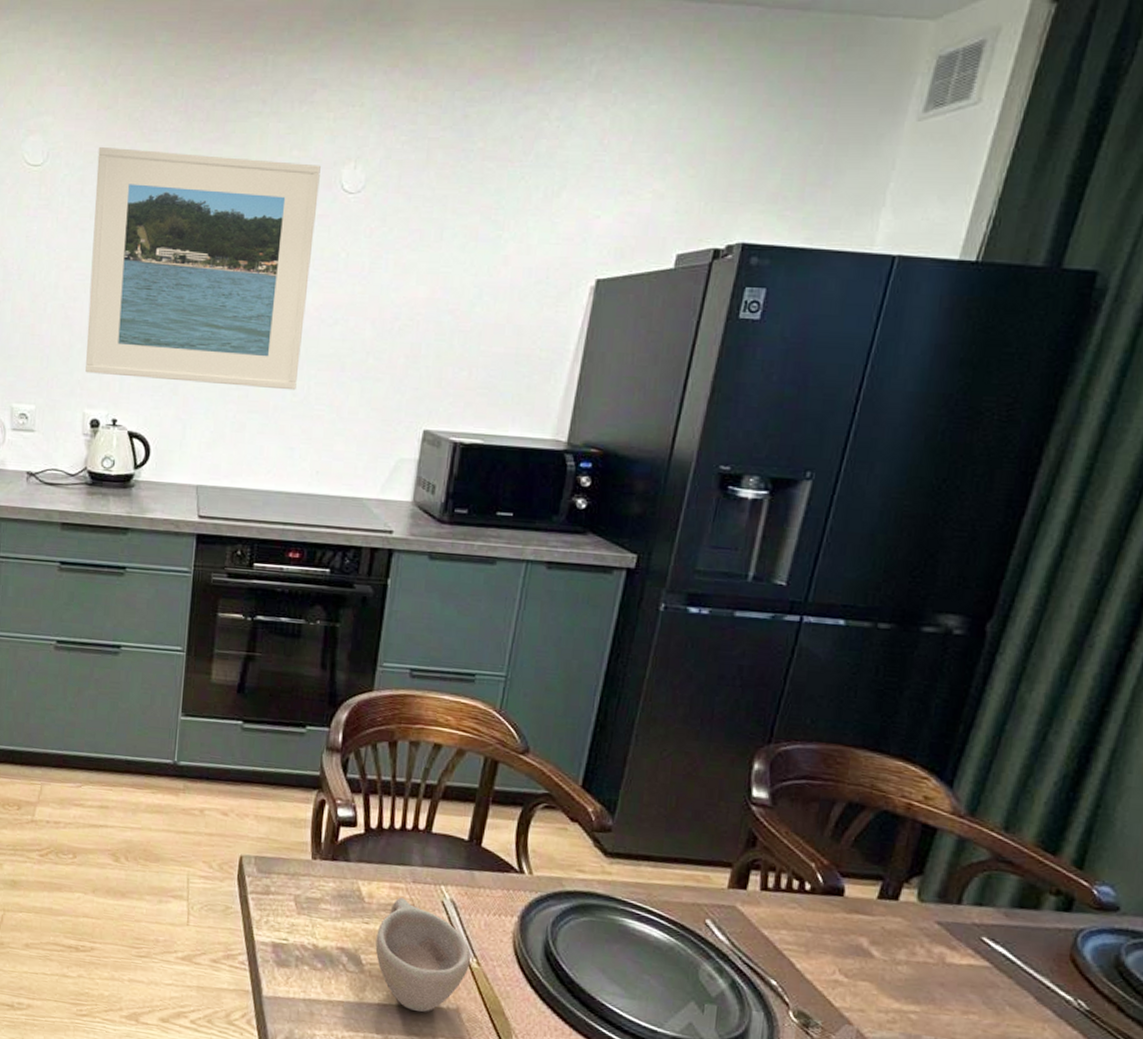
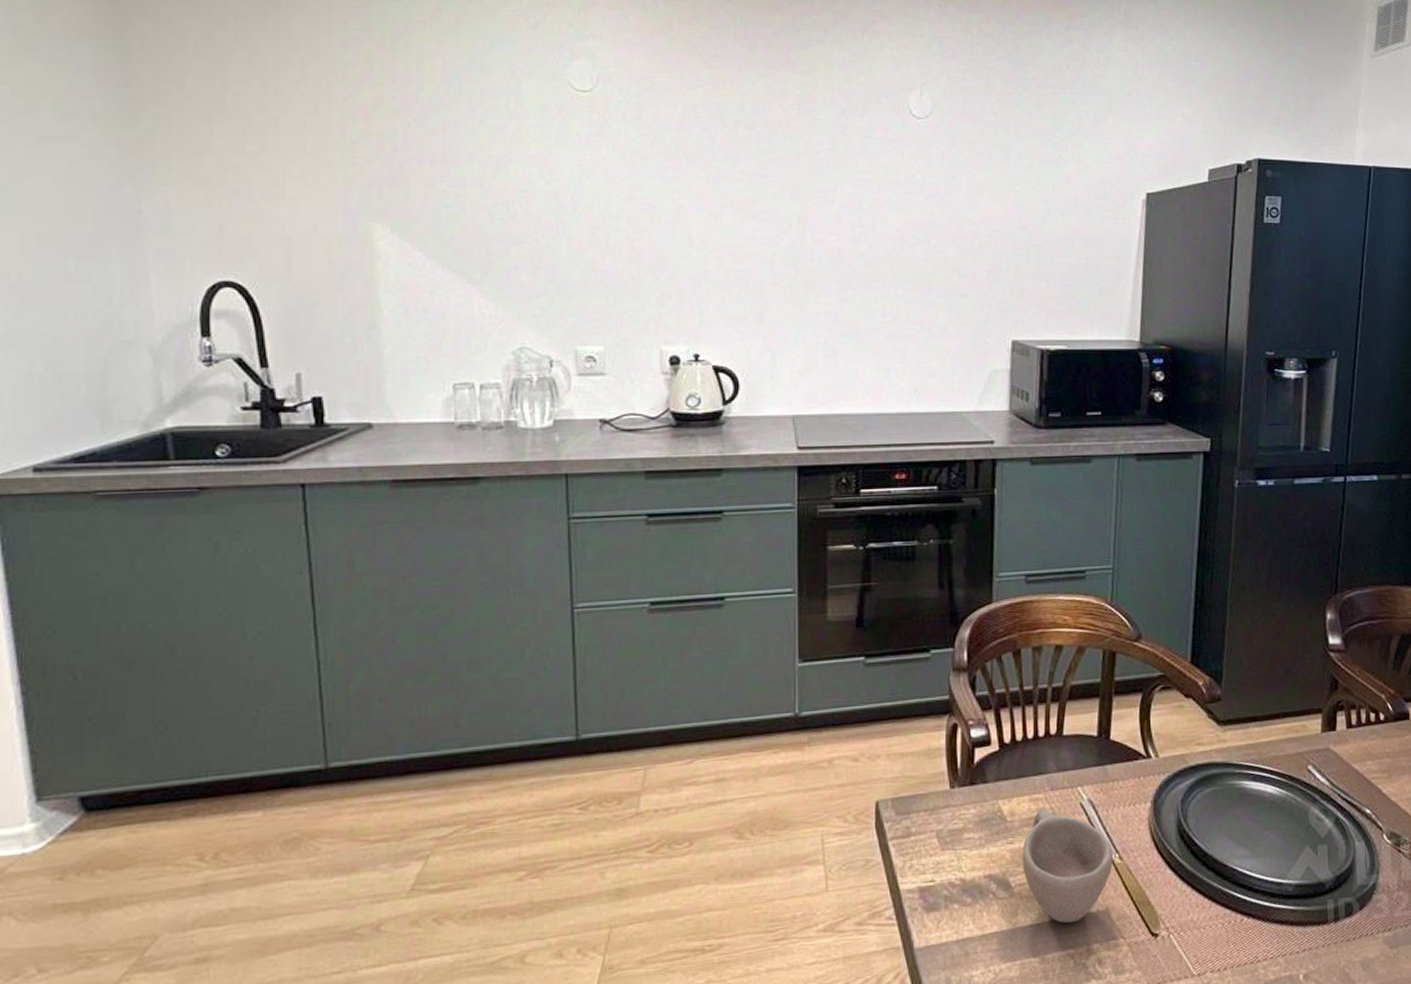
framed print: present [85,147,321,391] -> none [654,73,889,311]

